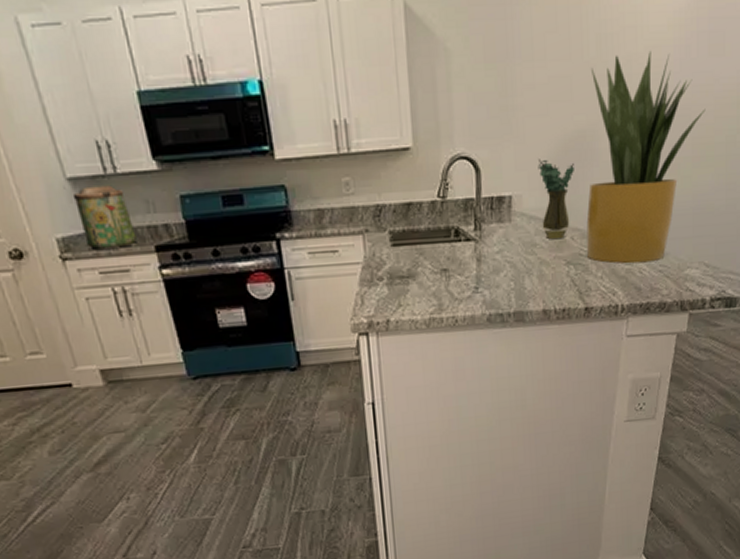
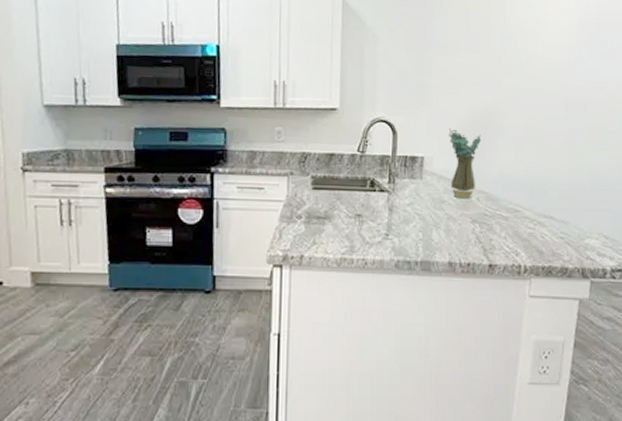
canister: present [72,185,137,250] -> none [44,113,91,166]
planter: present [586,50,706,264] -> none [491,51,599,229]

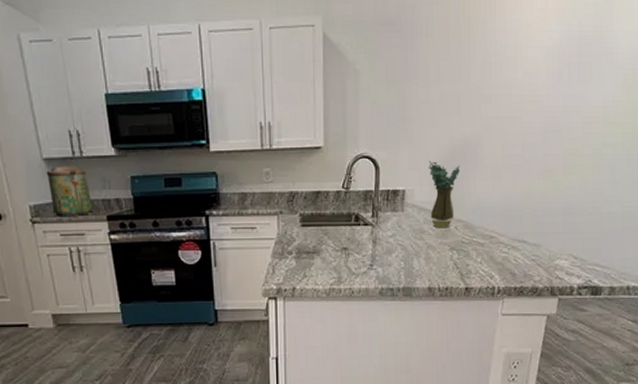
canister: none [44,113,91,166] -> present [46,166,93,216]

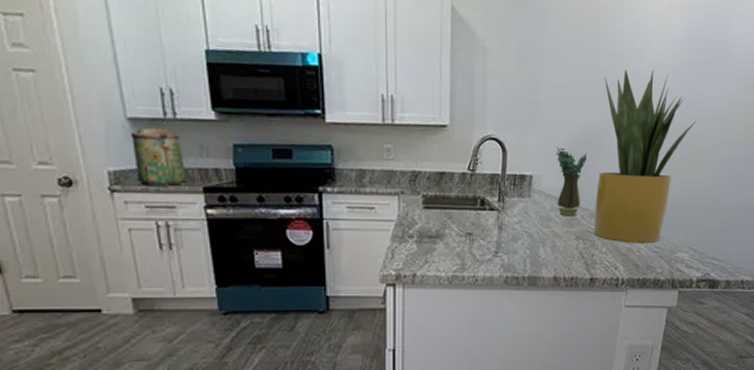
planter: none [468,77,575,252] -> present [593,69,696,244]

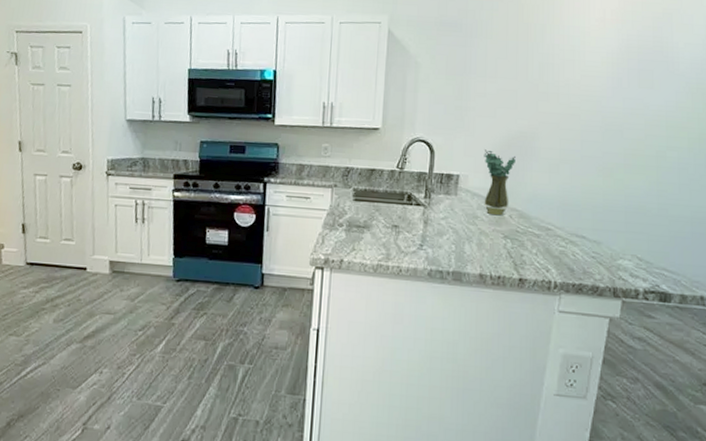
canister: present [130,127,187,186] -> none [126,127,163,173]
planter: present [593,69,696,244] -> none [522,79,636,248]

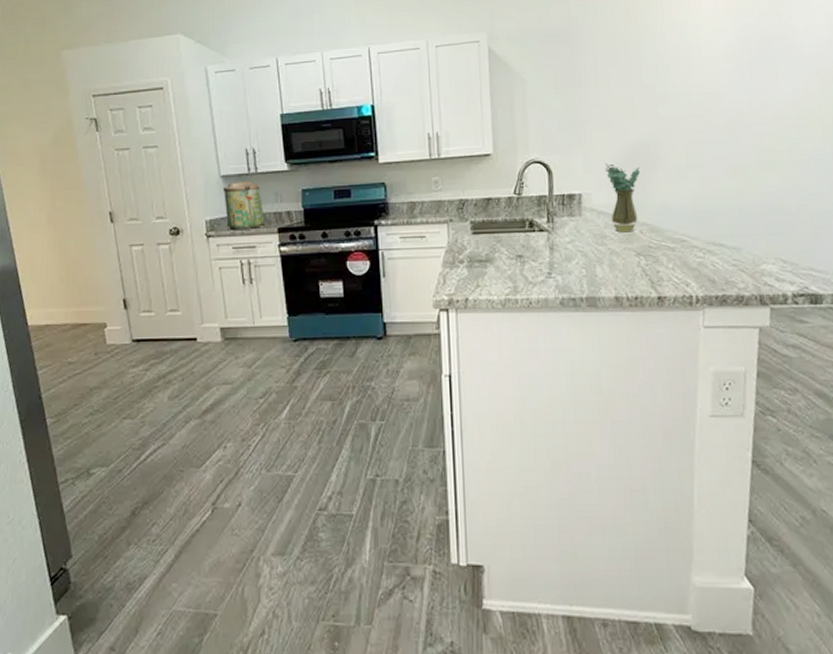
canister: none [126,127,163,173] -> present [222,181,265,230]

